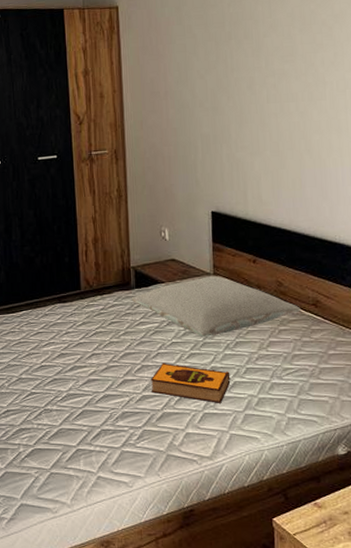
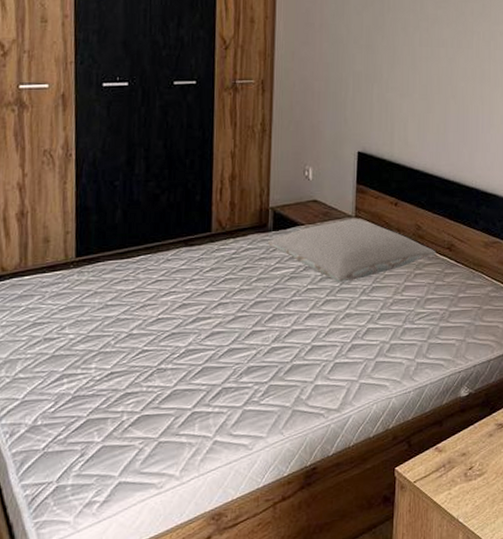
hardback book: present [150,362,231,403] -> none [281,310,364,352]

